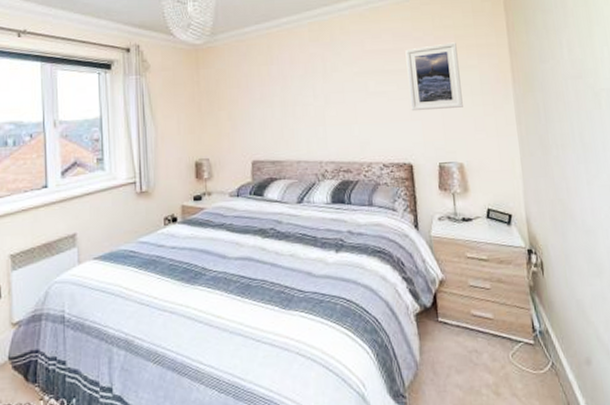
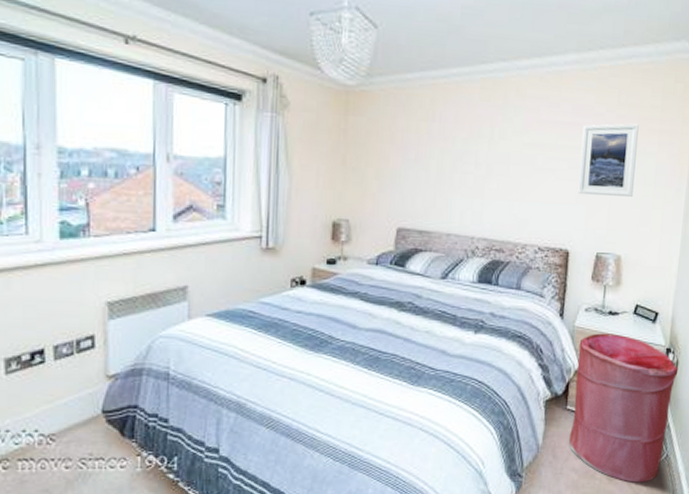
laundry hamper: none [438,239,548,396] -> present [568,333,678,483]

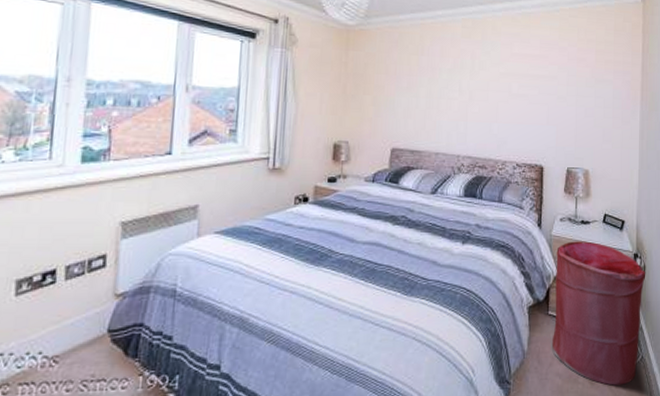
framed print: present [578,123,639,197] -> none [548,56,596,118]

